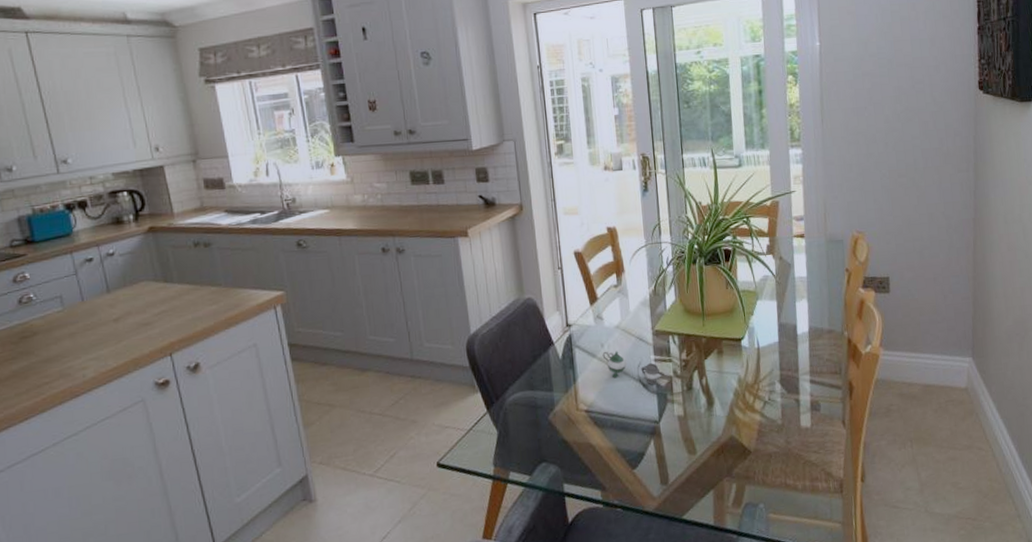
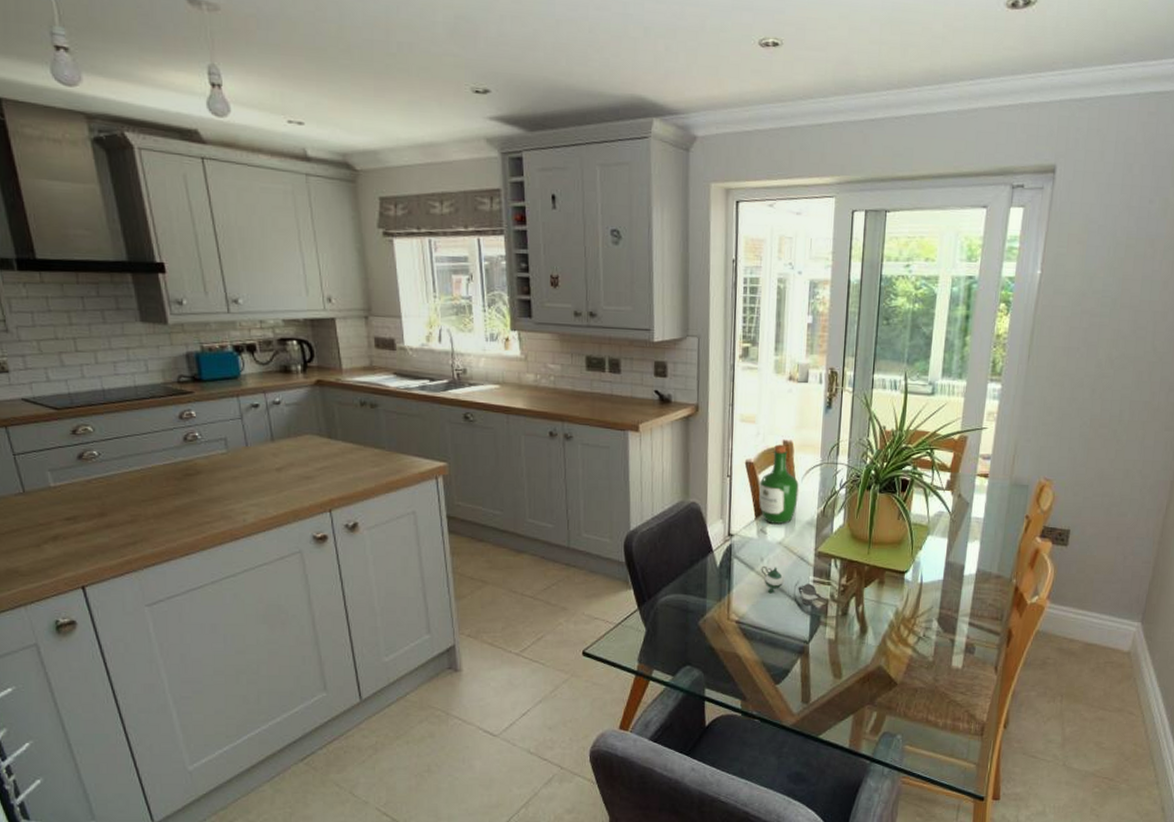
wine bottle: none [589,231,629,309] -> present [758,444,799,524]

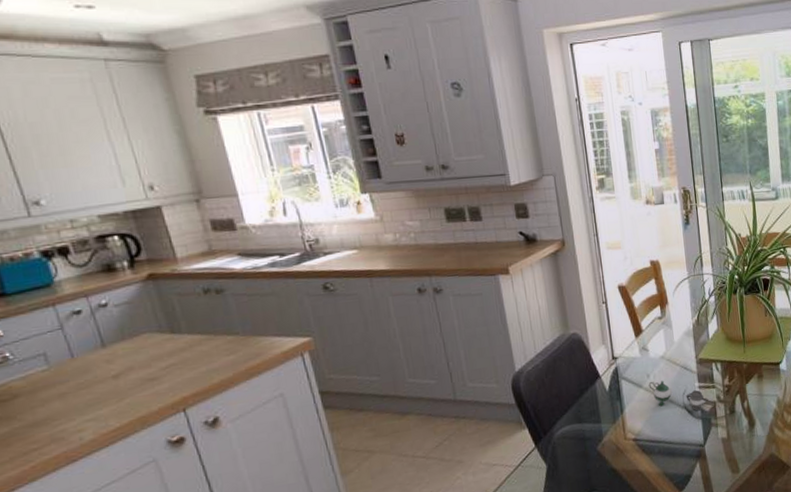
wine bottle: present [758,444,799,524] -> none [633,264,673,340]

